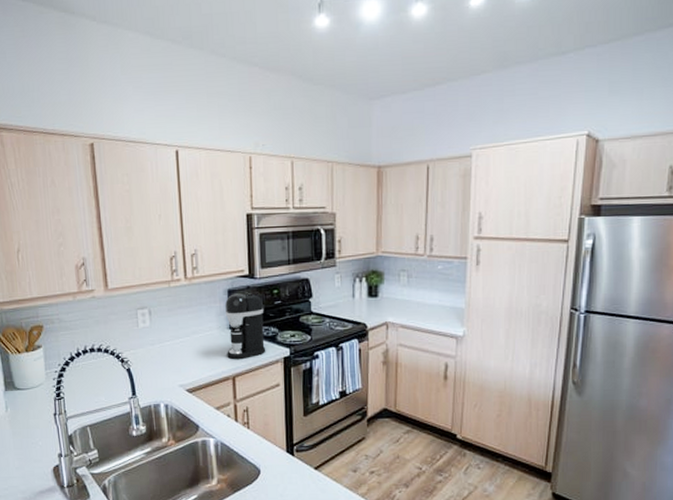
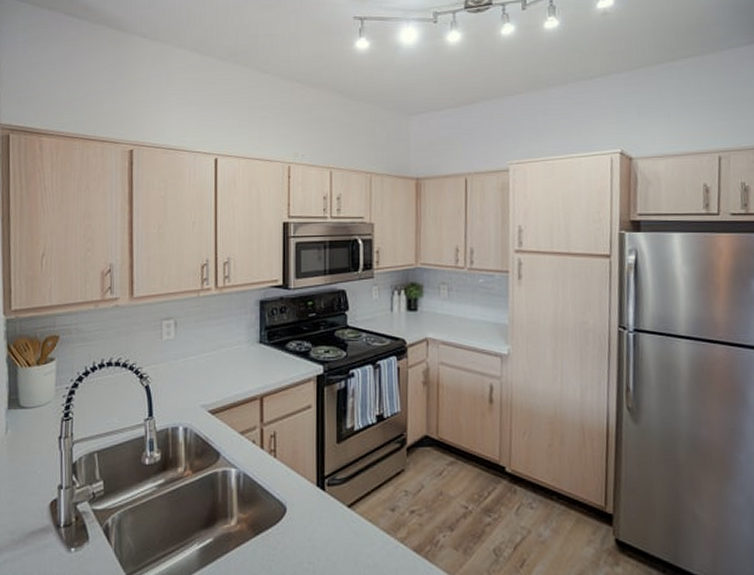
coffee maker: present [225,293,266,359] -> none [255,305,298,376]

